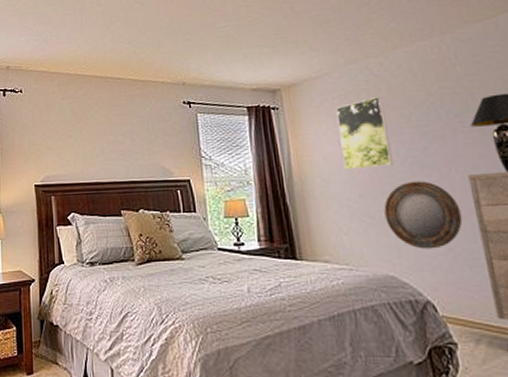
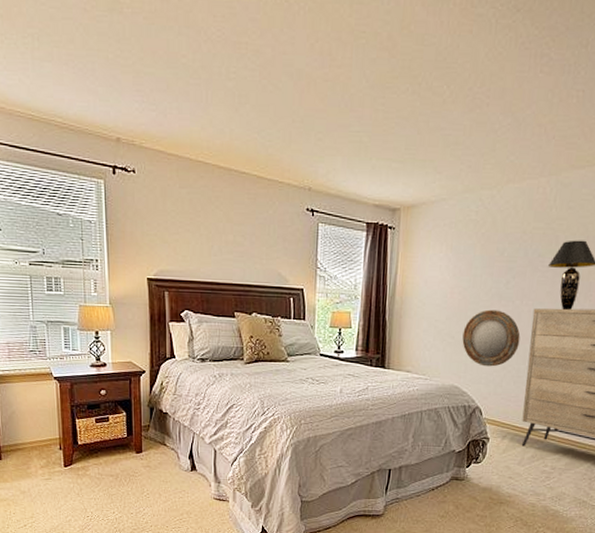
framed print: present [336,97,393,170] -> none [440,229,486,295]

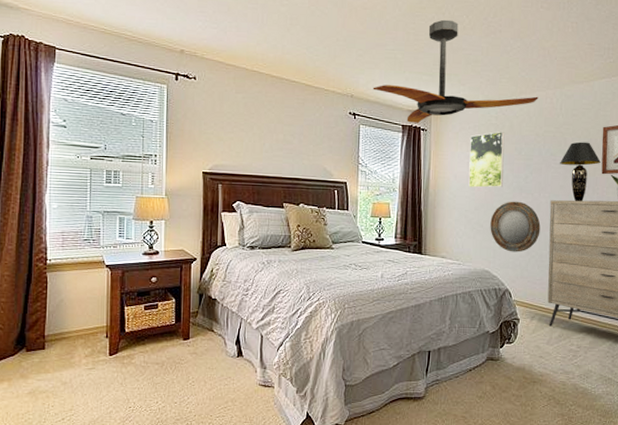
ceiling fan: none [333,91,529,220] -> present [372,19,539,123]
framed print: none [440,229,486,295] -> present [468,132,505,188]

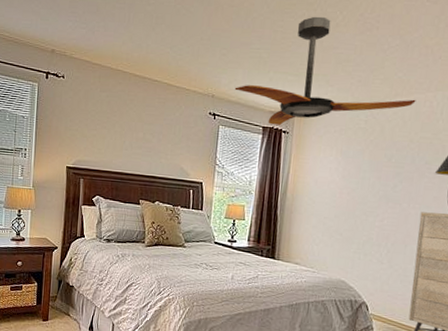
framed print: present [468,132,505,188] -> none [329,136,375,195]
home mirror: present [490,201,541,252] -> none [350,210,408,265]

